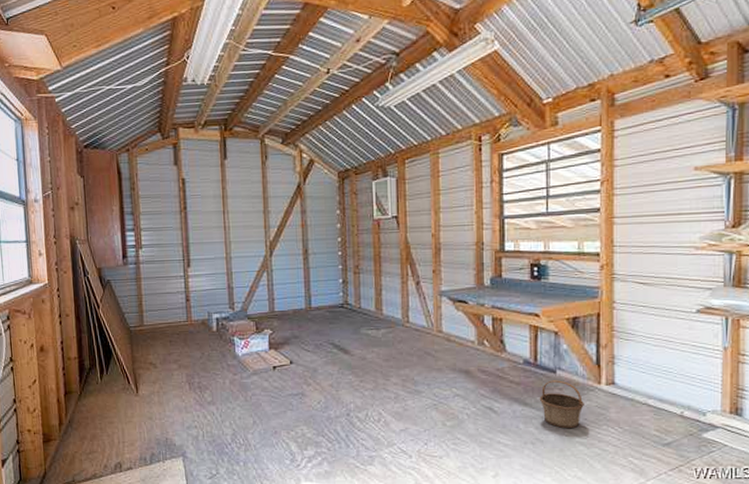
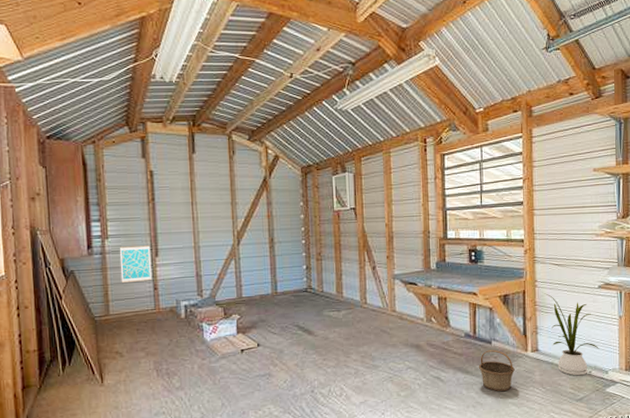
wall art: none [153,256,184,293] -> present [120,245,152,283]
house plant: none [623,317,695,416] -> present [543,293,599,376]

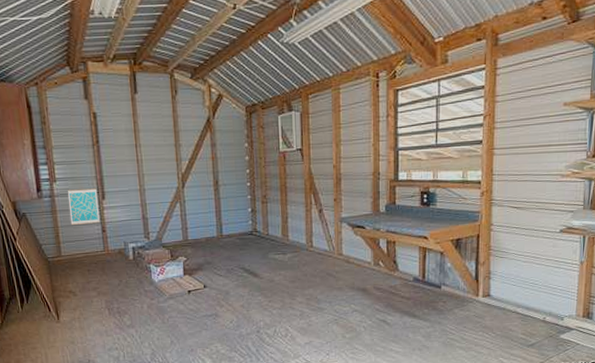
basket: present [478,350,515,392] -> none [426,294,464,336]
house plant: present [543,293,599,376] -> none [499,237,556,322]

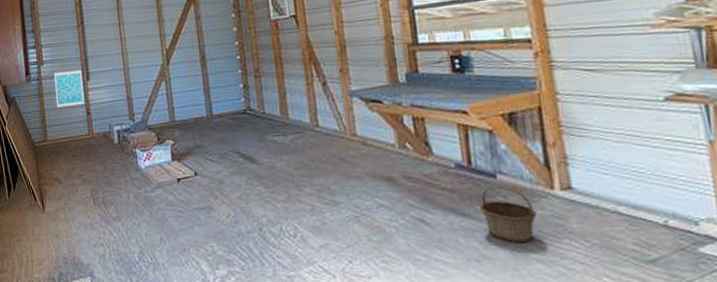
basket: none [426,294,464,336] -> present [479,186,537,243]

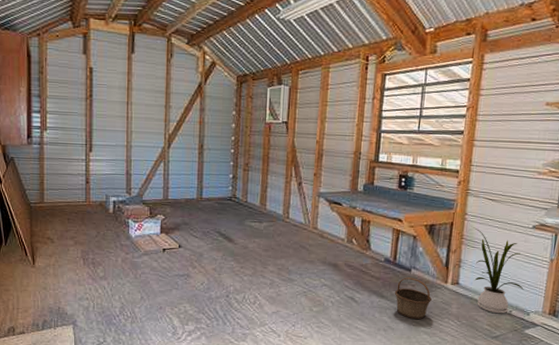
wall art: present [54,69,84,108] -> none [56,139,85,175]
house plant: none [571,109,678,227] -> present [472,227,524,314]

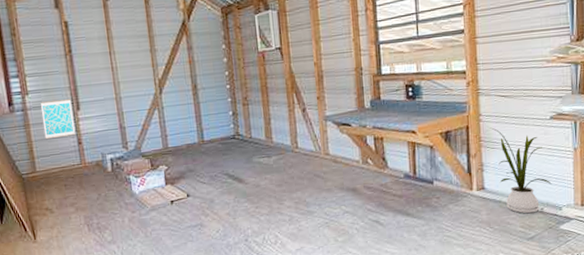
wall art: none [56,139,85,175] -> present [41,99,75,139]
basket: present [394,277,432,320] -> none [419,190,459,234]

